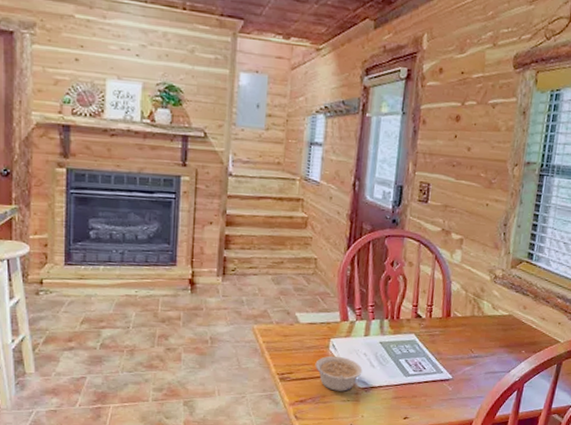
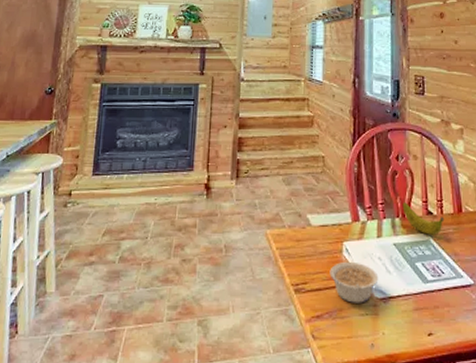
banana: none [392,305,432,336] -> present [402,202,445,235]

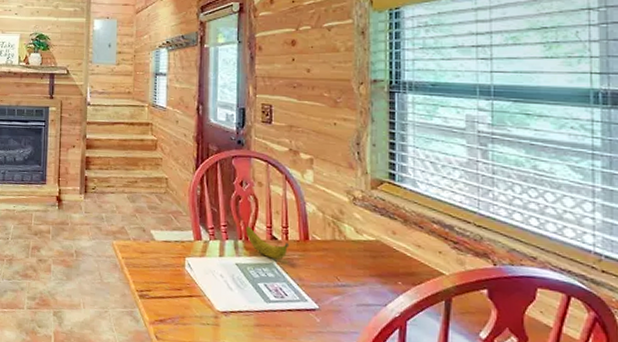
legume: present [329,261,379,303] -> none [172,275,220,314]

